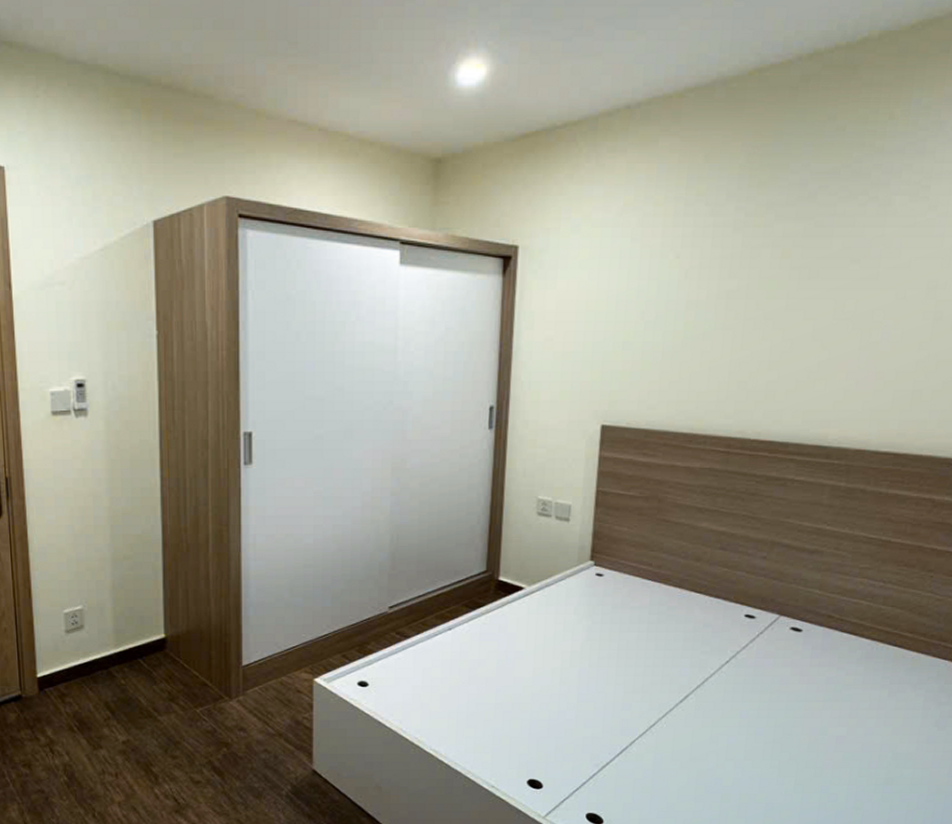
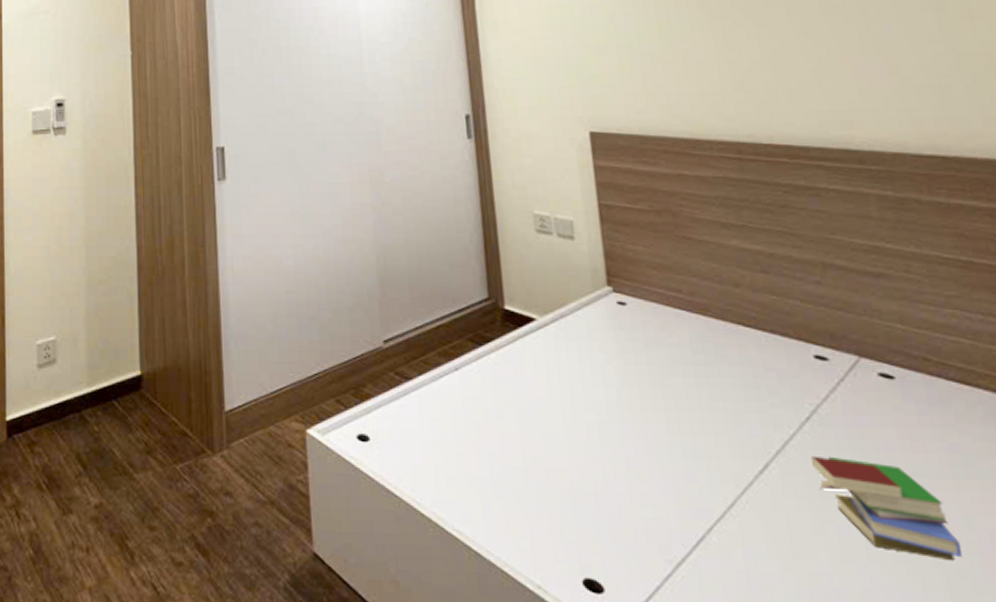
book: none [722,688,813,757] -> present [811,455,962,561]

